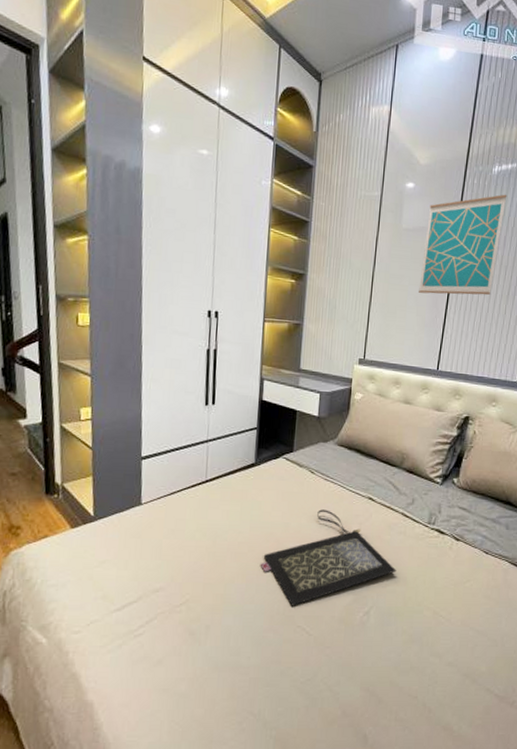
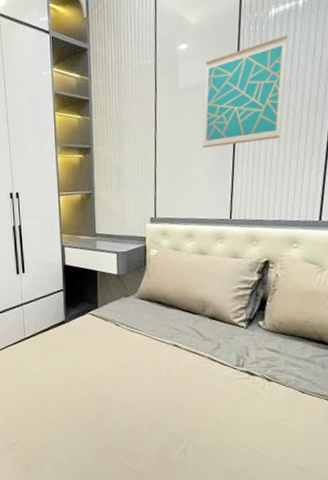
clutch bag: present [260,509,396,606] -> none [79,358,209,445]

